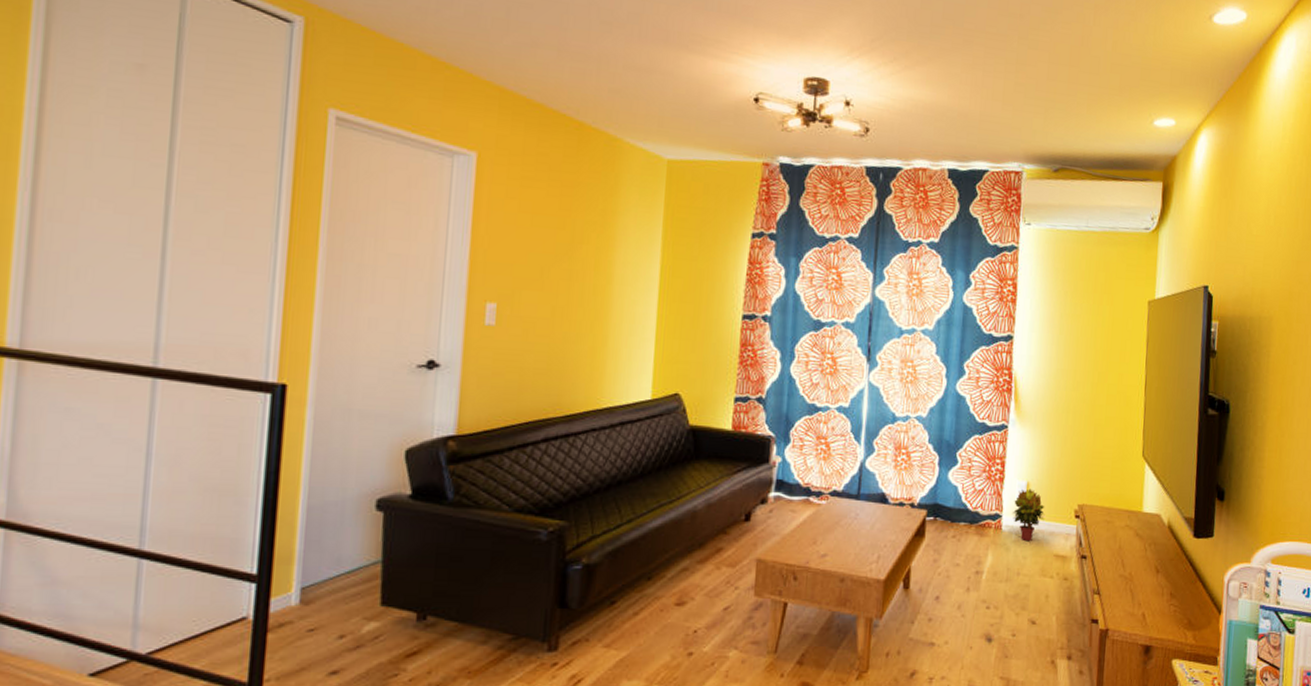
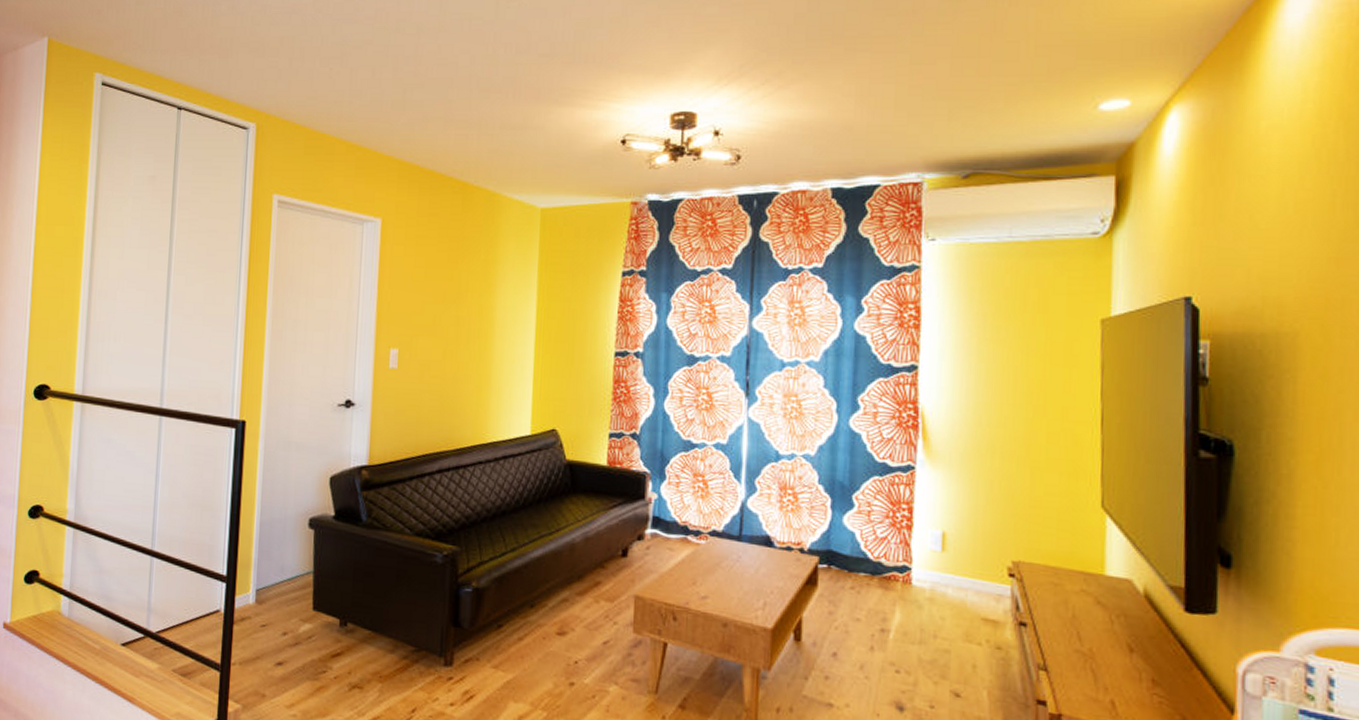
potted plant: present [1013,489,1045,540] -> none [925,539,968,599]

